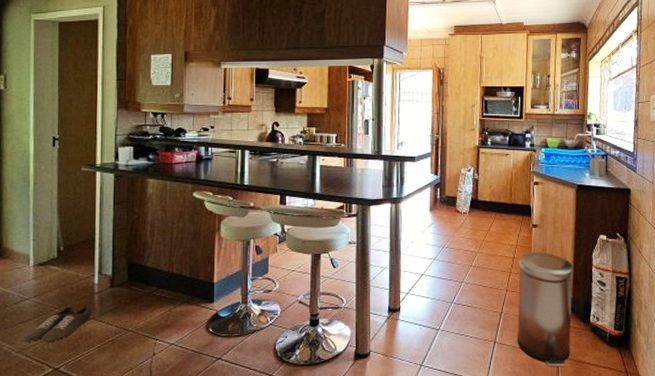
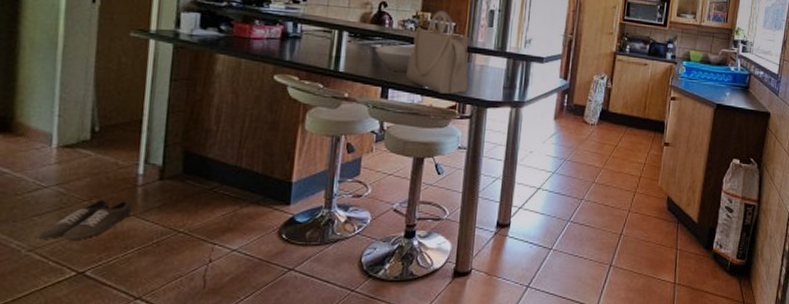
bowl: none [272,158,303,180] -> present [374,45,413,72]
handbag: none [299,125,352,196] -> present [406,10,469,94]
pedal bin: present [517,252,574,368] -> none [634,172,702,295]
soap dispenser: present [586,148,607,180] -> none [729,65,750,101]

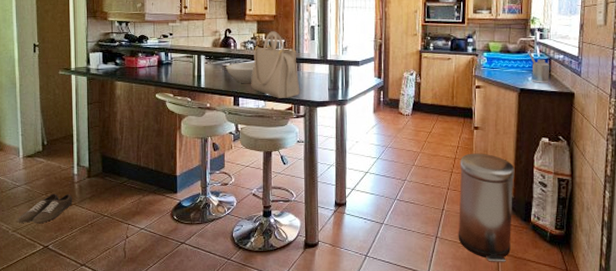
pedal bin: none [634,172,702,295] -> present [458,153,515,263]
soap dispenser: none [729,65,750,101] -> present [529,52,550,84]

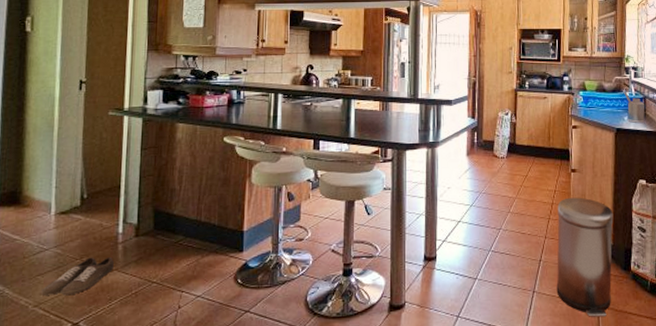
bowl: present [225,63,254,83] -> none [305,102,338,124]
handbag: present [251,31,300,98] -> none [334,67,388,141]

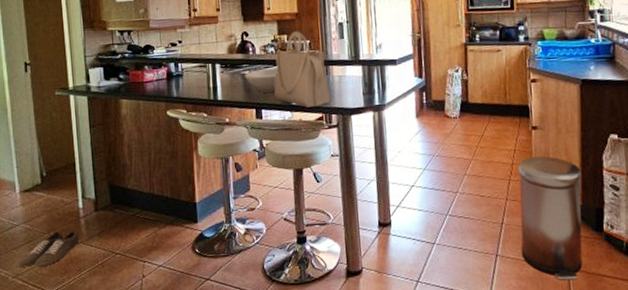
bowl: none [305,102,338,124] -> present [244,69,277,93]
handbag: none [334,67,388,141] -> present [274,31,331,108]
soap dispenser: present [624,91,645,124] -> none [589,37,615,73]

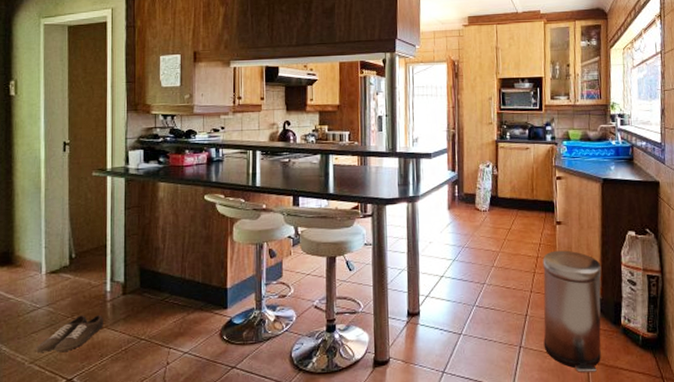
bowl: present [244,69,277,93] -> none [284,158,316,181]
handbag: present [274,31,331,108] -> none [312,122,367,196]

